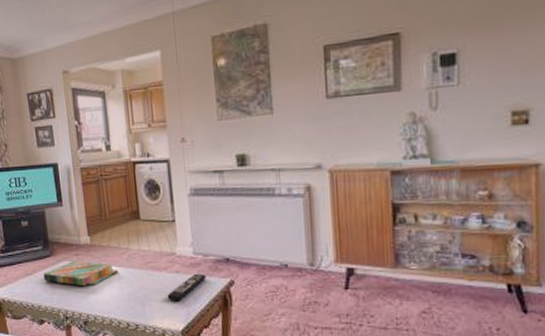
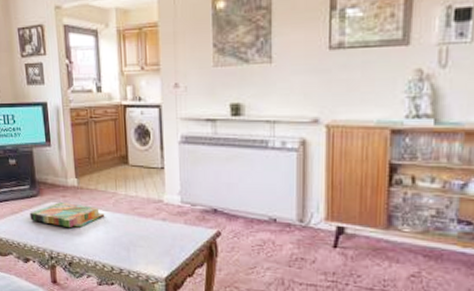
remote control: present [167,273,206,301] -> none [152,222,193,249]

